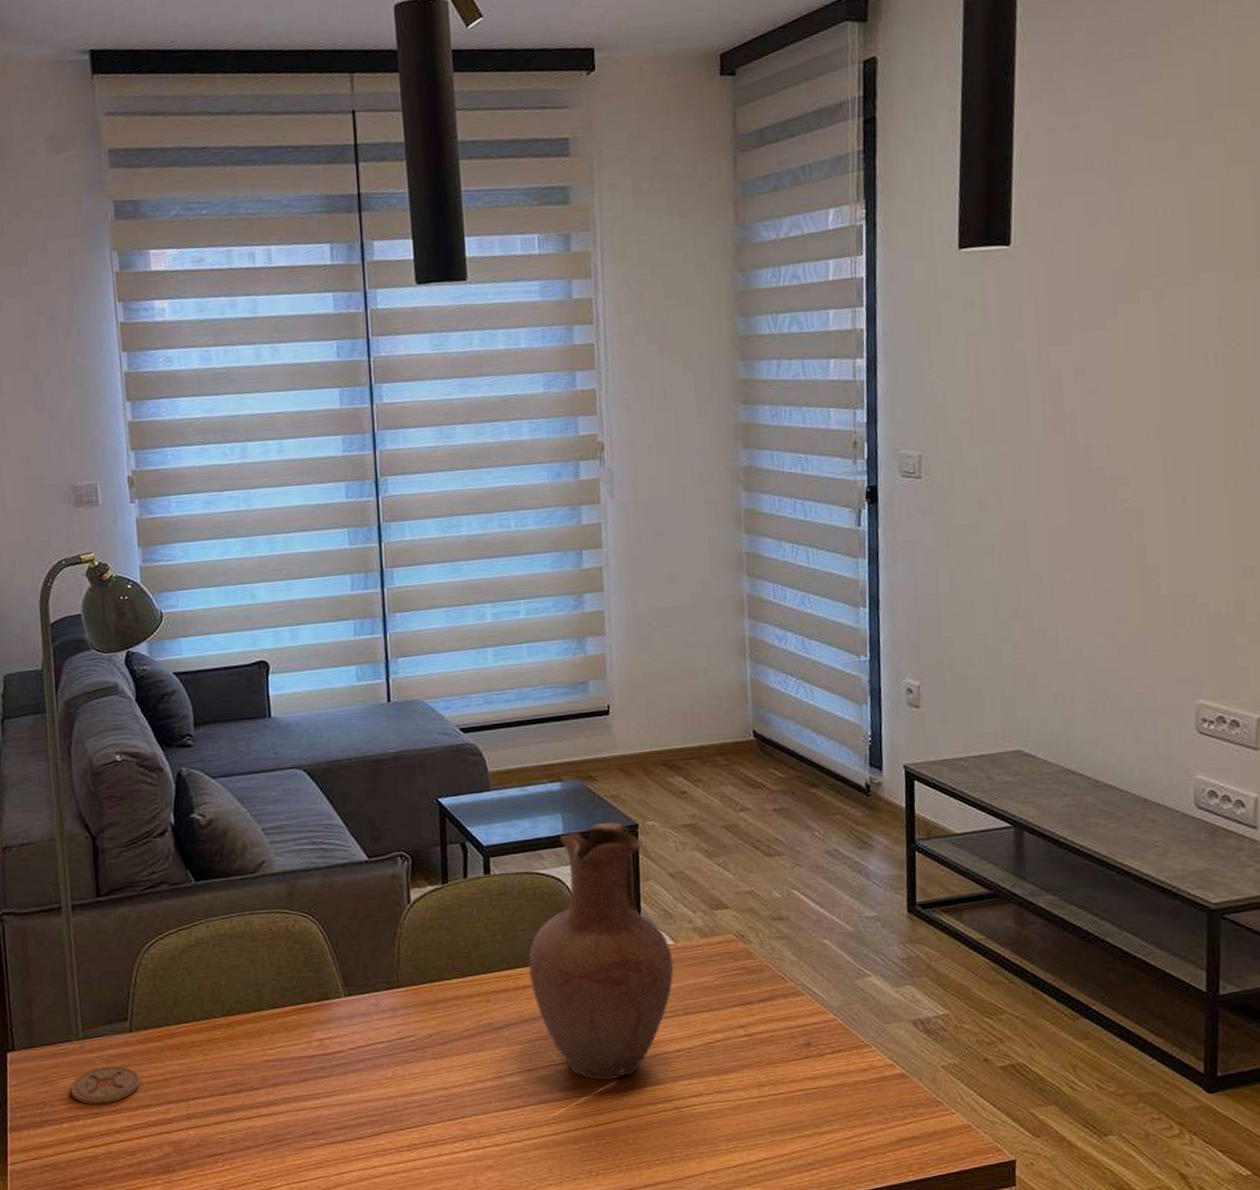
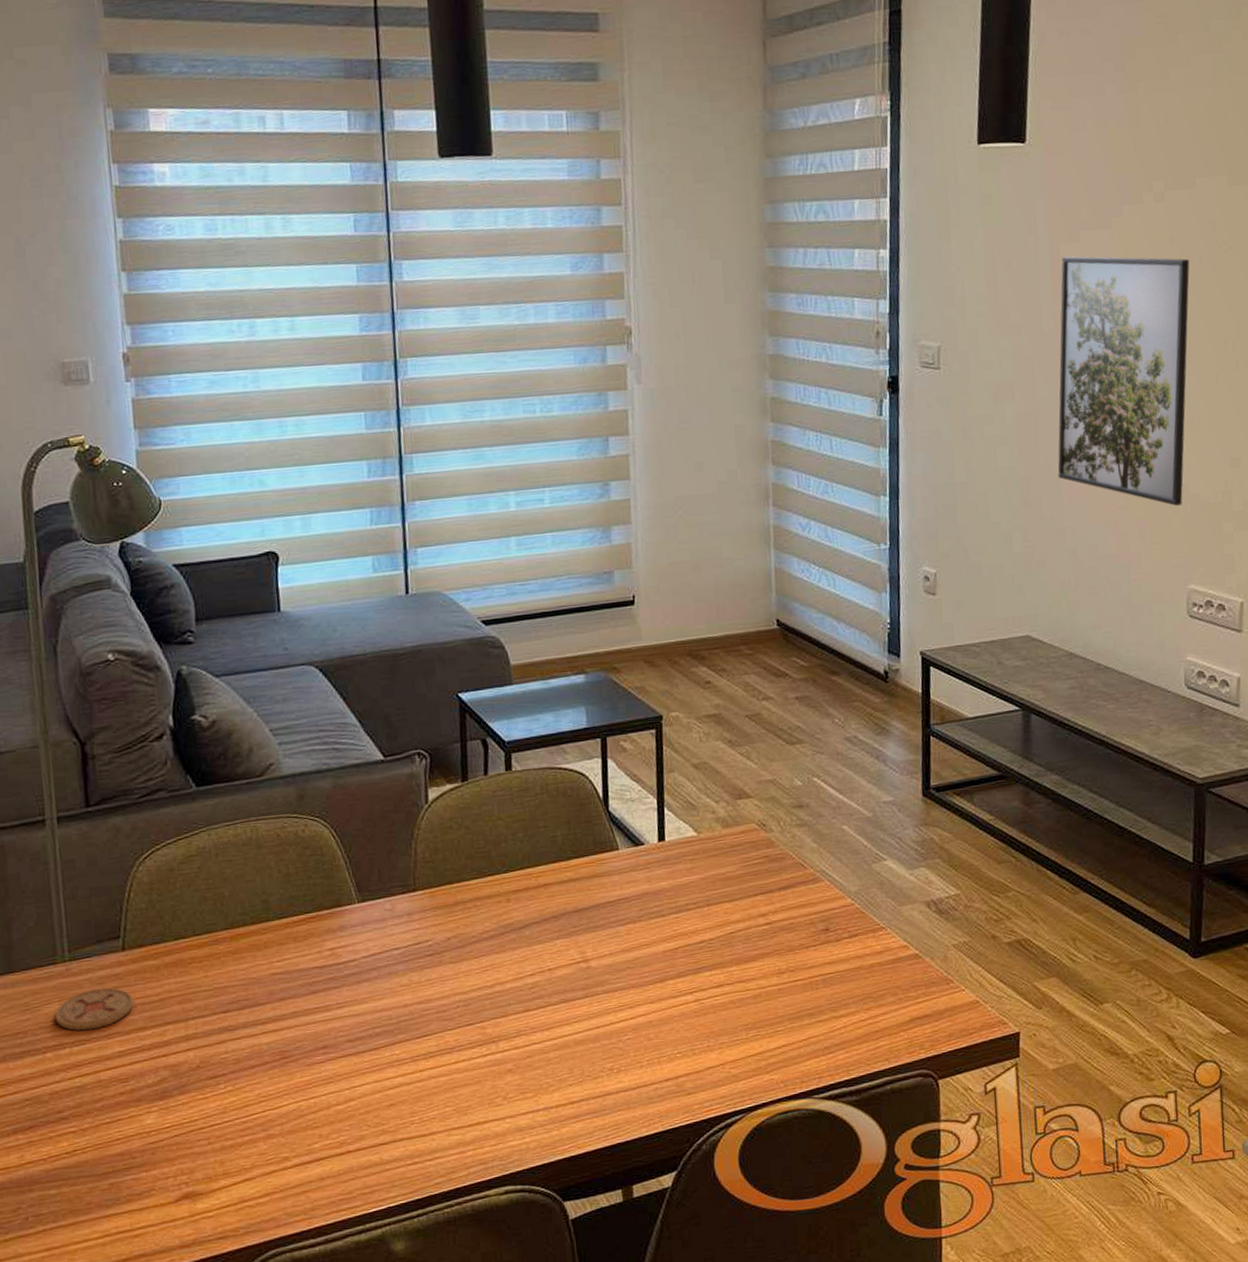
vase: present [528,821,674,1081] -> none [549,713,697,976]
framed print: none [1049,358,1194,617] -> present [1057,256,1190,506]

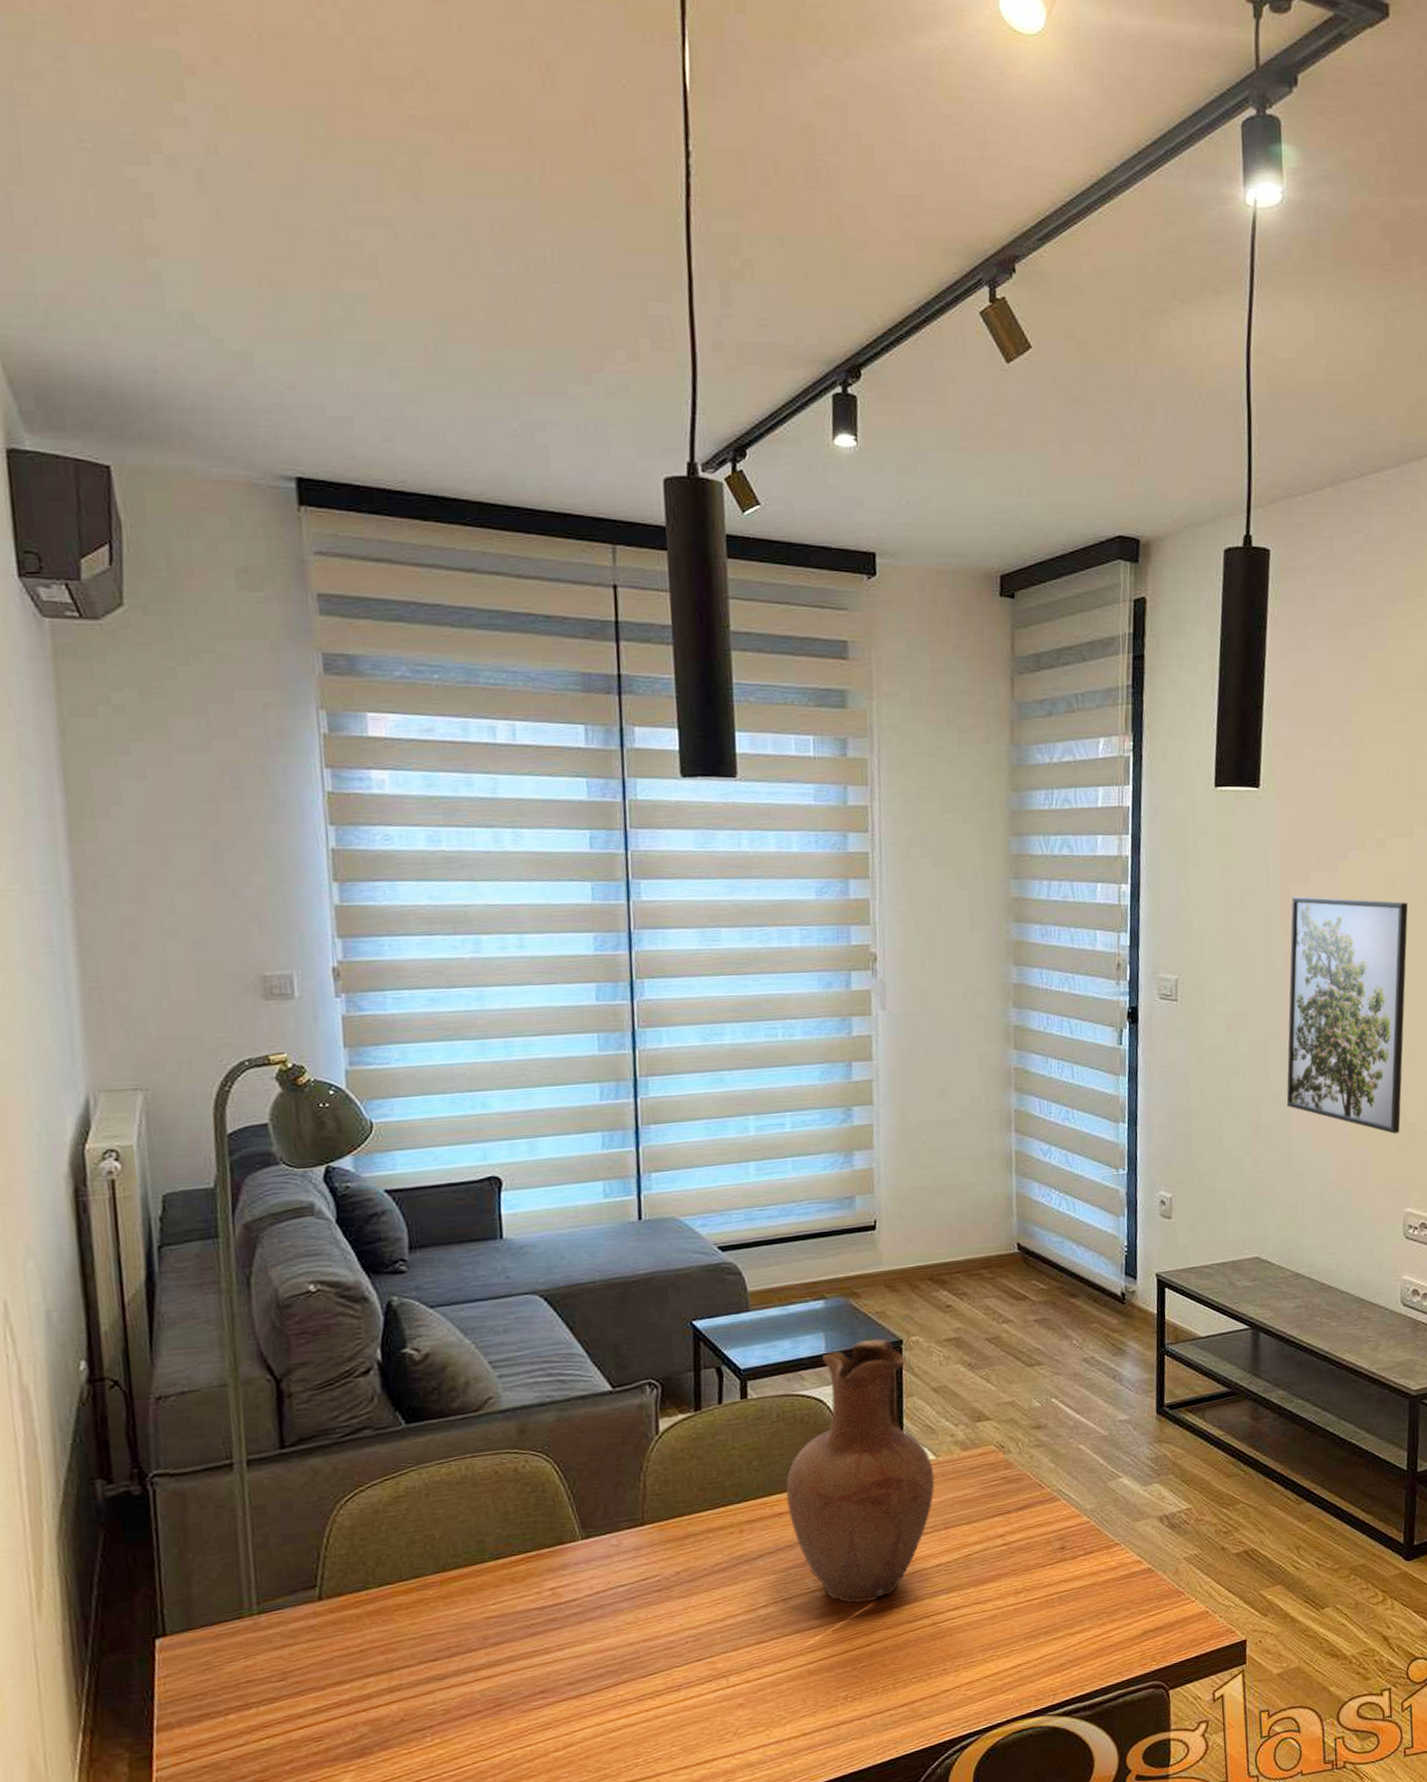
coaster: present [54,987,135,1031] -> none [239,1640,332,1689]
vase: none [549,713,697,976] -> present [785,1338,935,1603]

